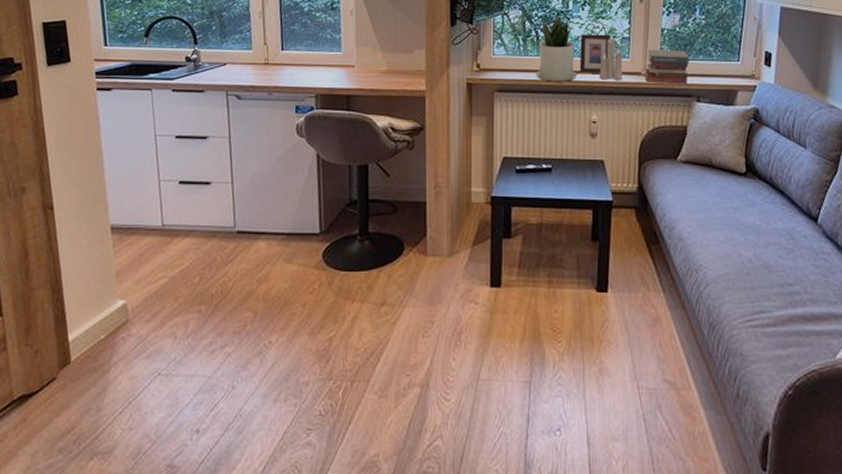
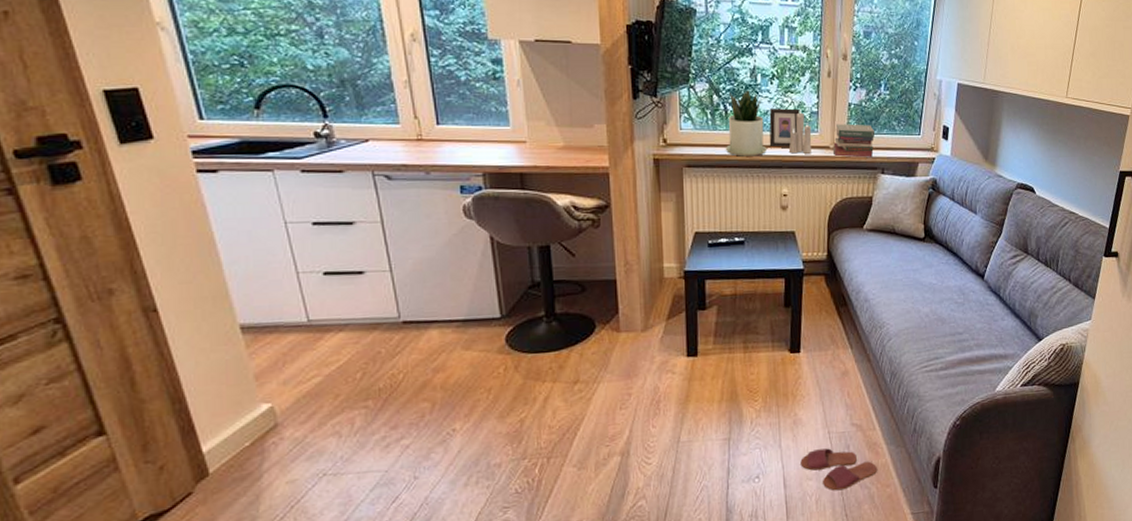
slippers: none [606,406,695,458] -> present [800,448,878,491]

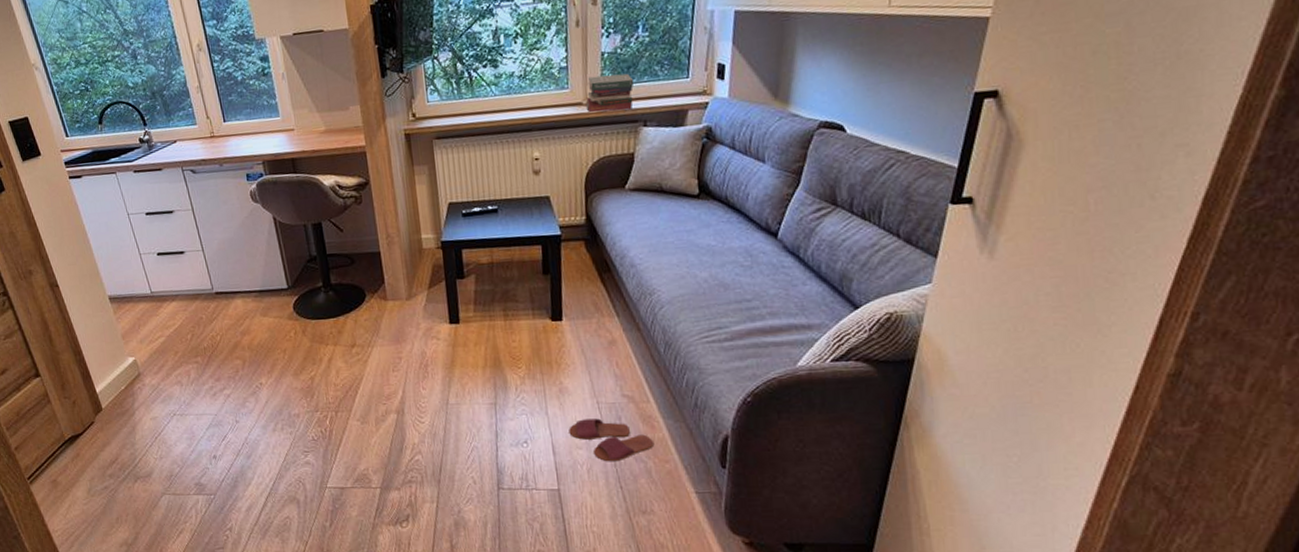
planter: present [725,90,767,157] -> none [472,53,515,124]
picture frame: present [769,108,800,148] -> none [514,66,548,111]
candle: present [788,108,812,154] -> none [537,65,562,115]

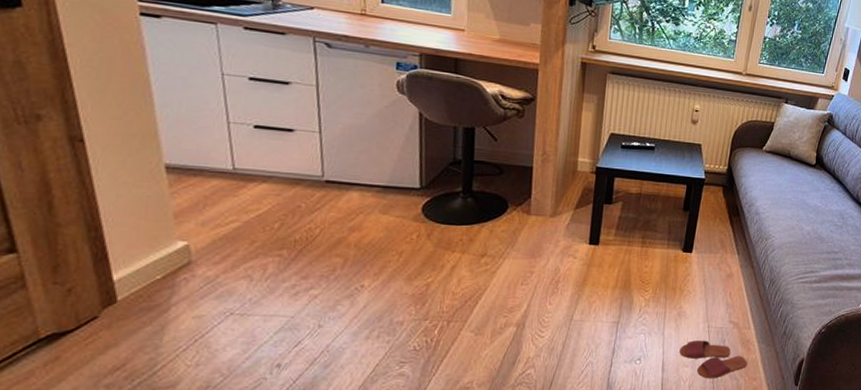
books: present [586,73,634,113] -> none [745,53,785,87]

